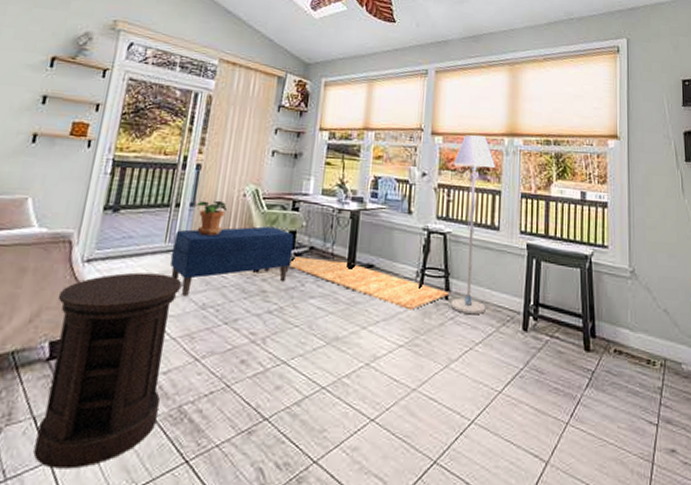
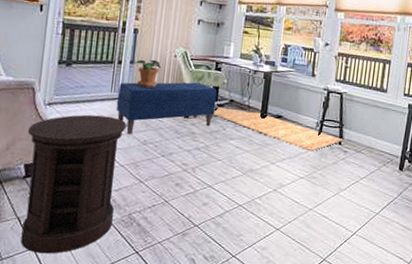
floor lamp: present [451,134,496,315] -> none [343,12,389,157]

